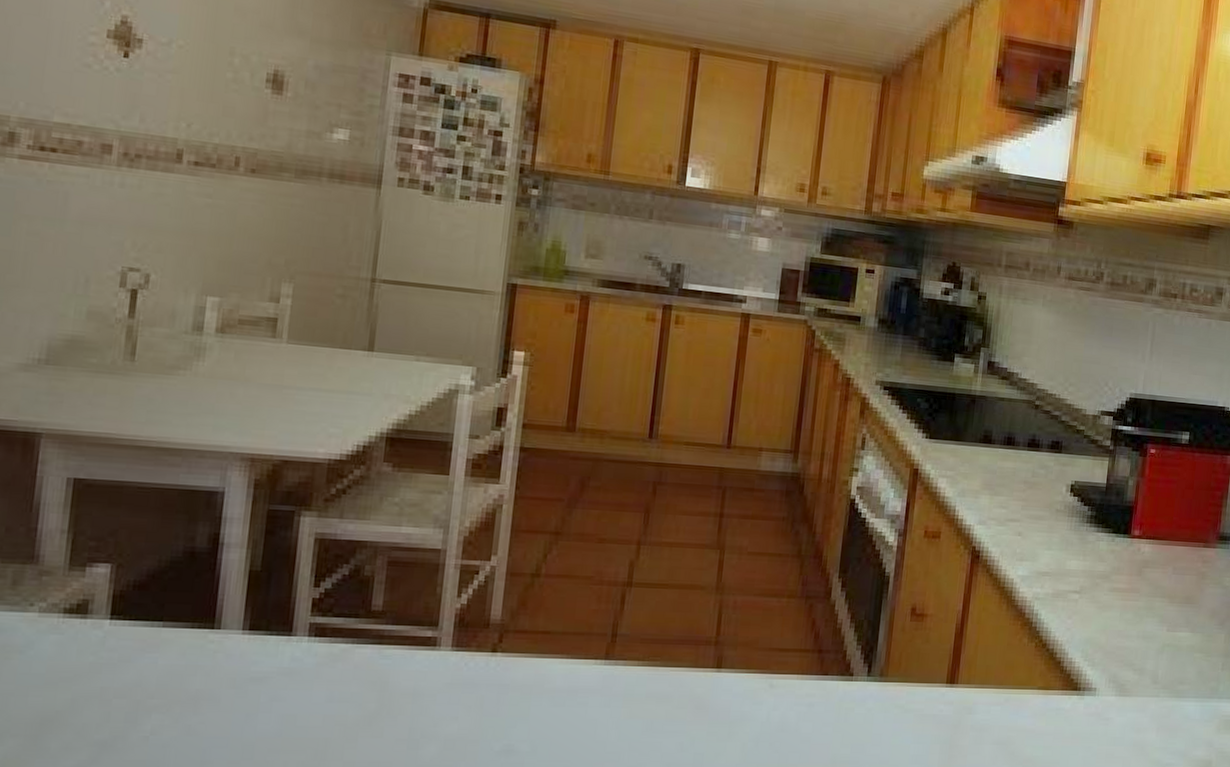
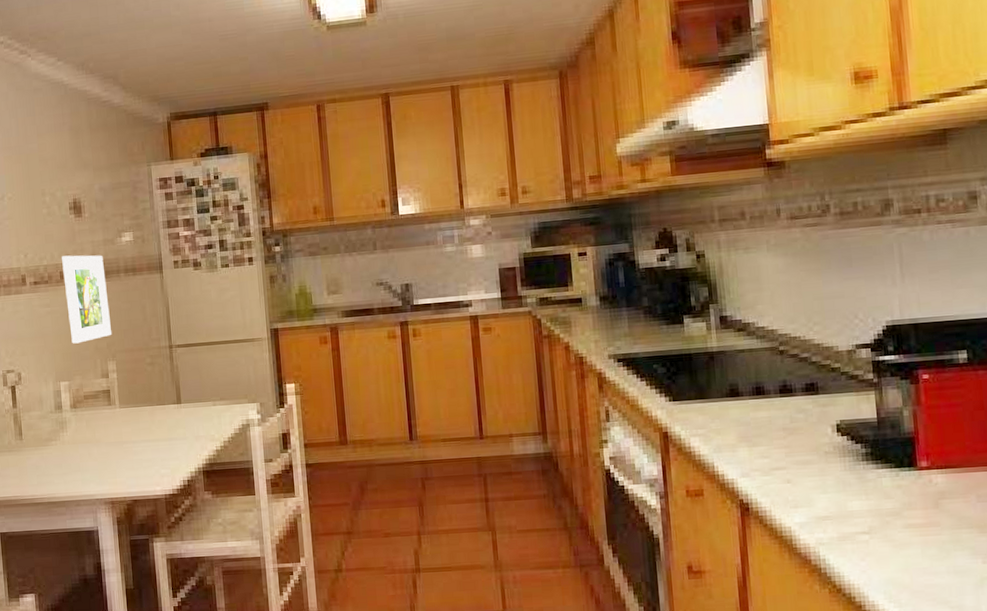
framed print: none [234,138,302,253] -> present [62,255,112,344]

